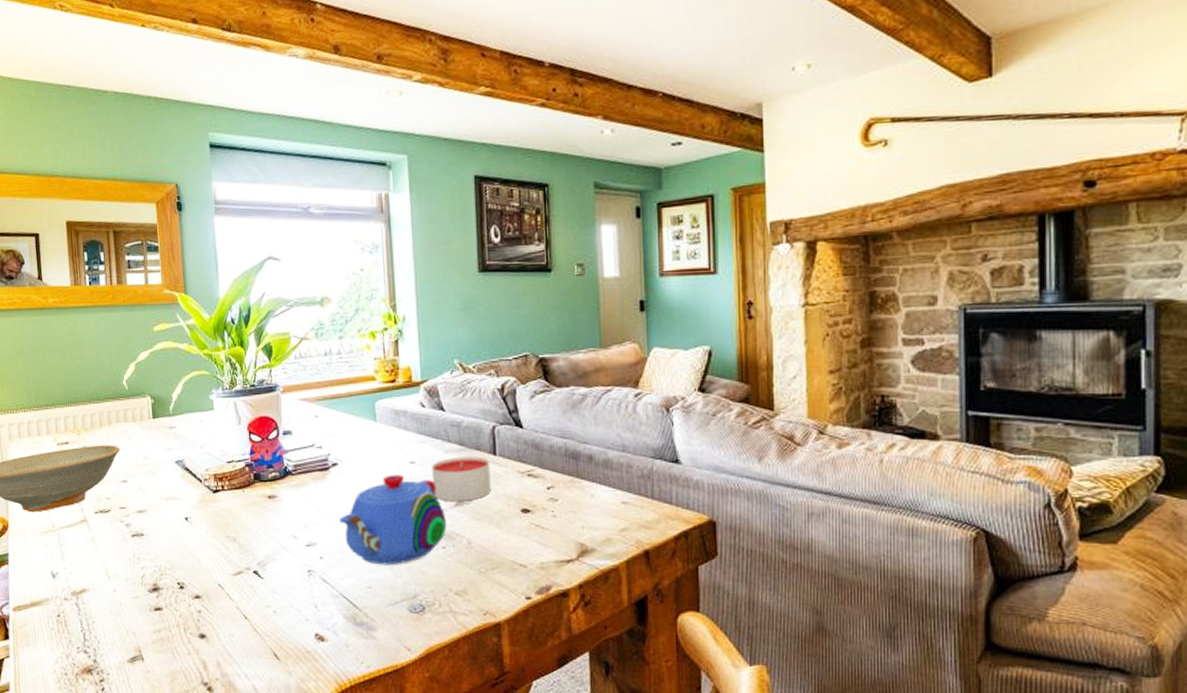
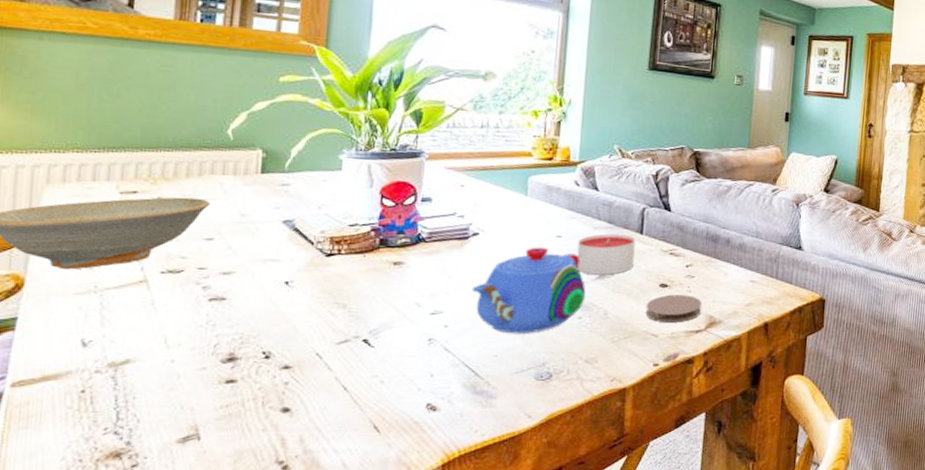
coaster: none [509,520,571,551] -> present [645,294,702,323]

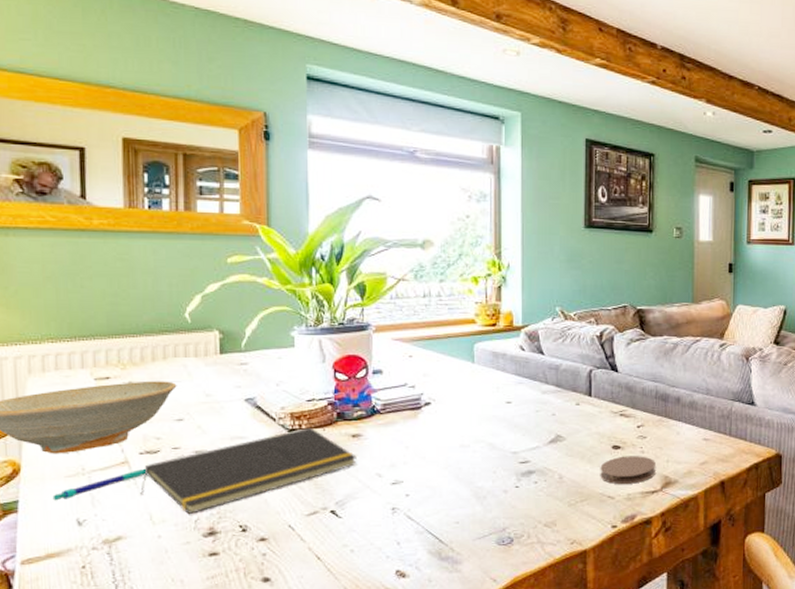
pen: none [57,288,165,319] -> present [52,468,146,501]
notepad: none [156,252,396,339] -> present [140,427,357,515]
teapot: present [472,247,586,334] -> none [429,414,540,501]
candle: present [577,233,636,275] -> none [528,397,585,439]

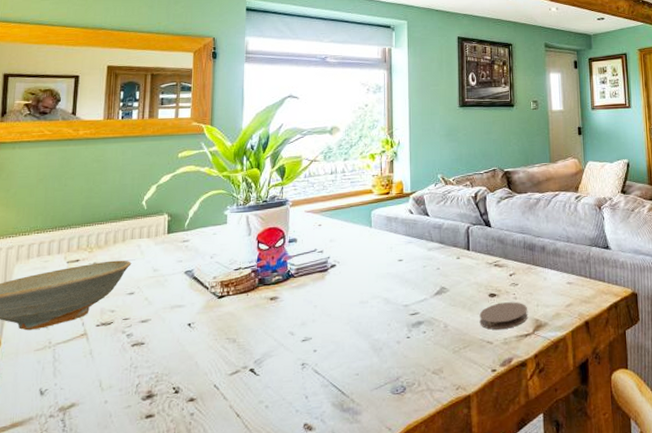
pen: present [52,468,146,501] -> none [22,339,100,373]
notepad: present [140,427,357,515] -> none [94,293,274,380]

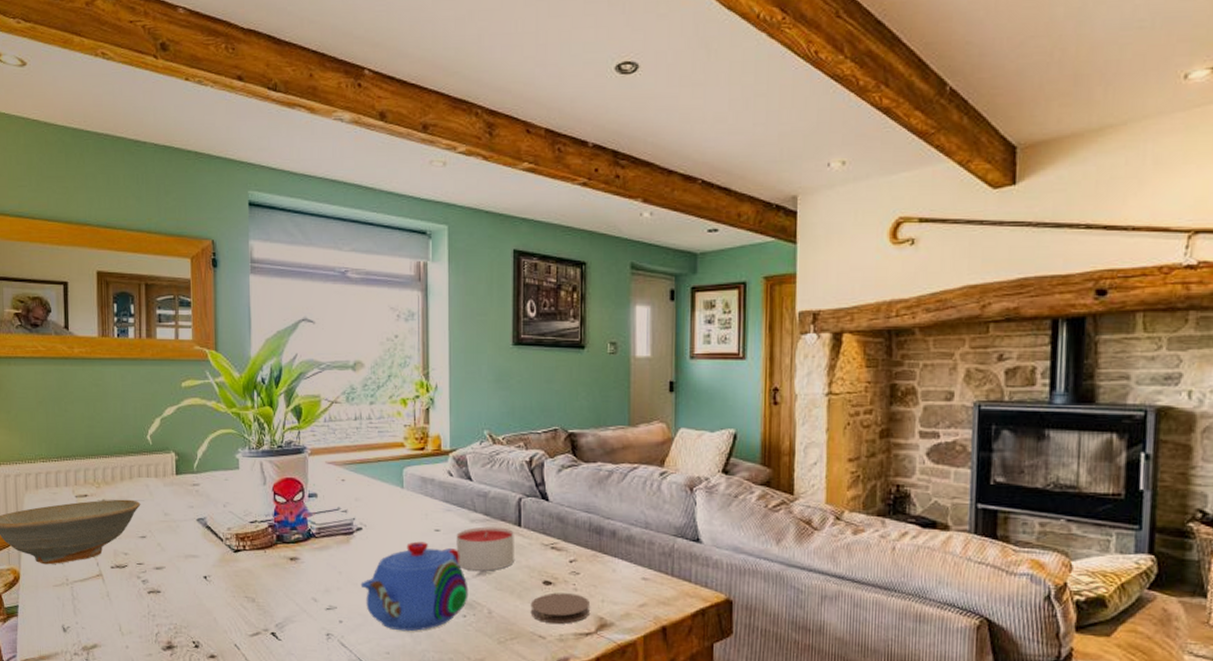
teapot: none [333,271,427,353] -> present [360,541,468,632]
candle: none [416,252,465,292] -> present [456,526,514,571]

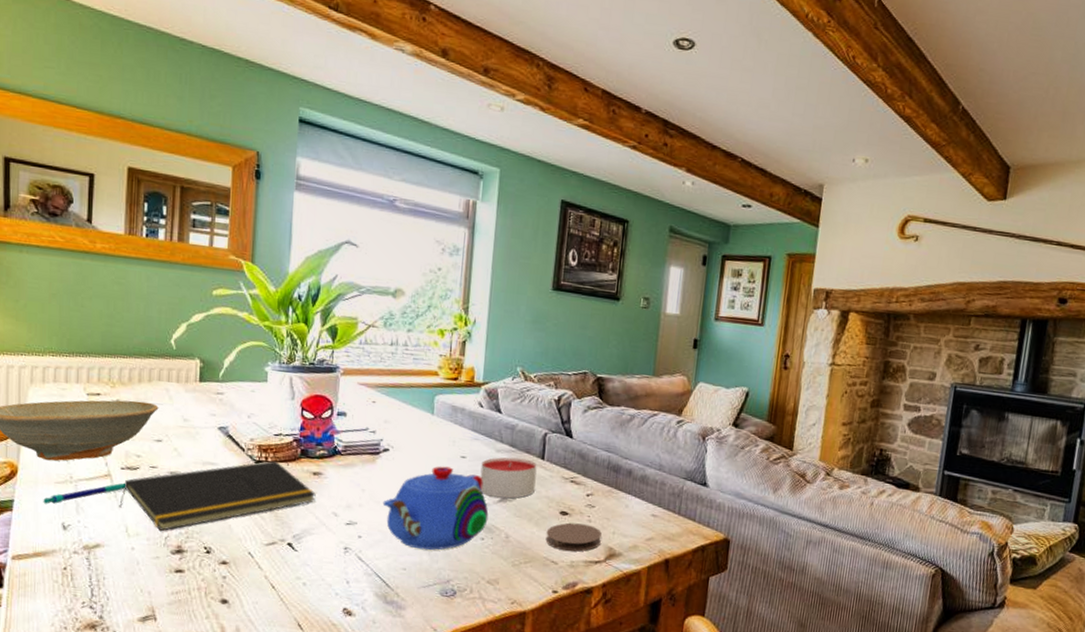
pen: none [44,581,116,608] -> present [43,482,125,504]
notepad: none [112,548,294,628] -> present [119,460,316,532]

